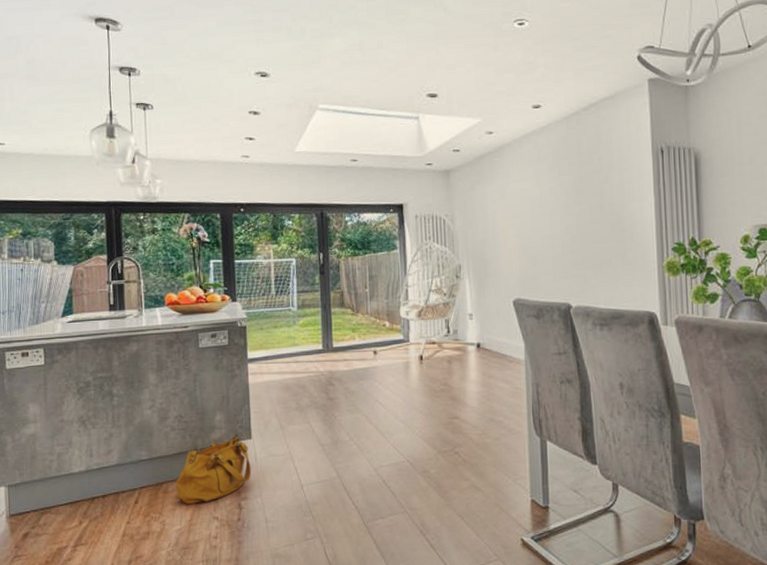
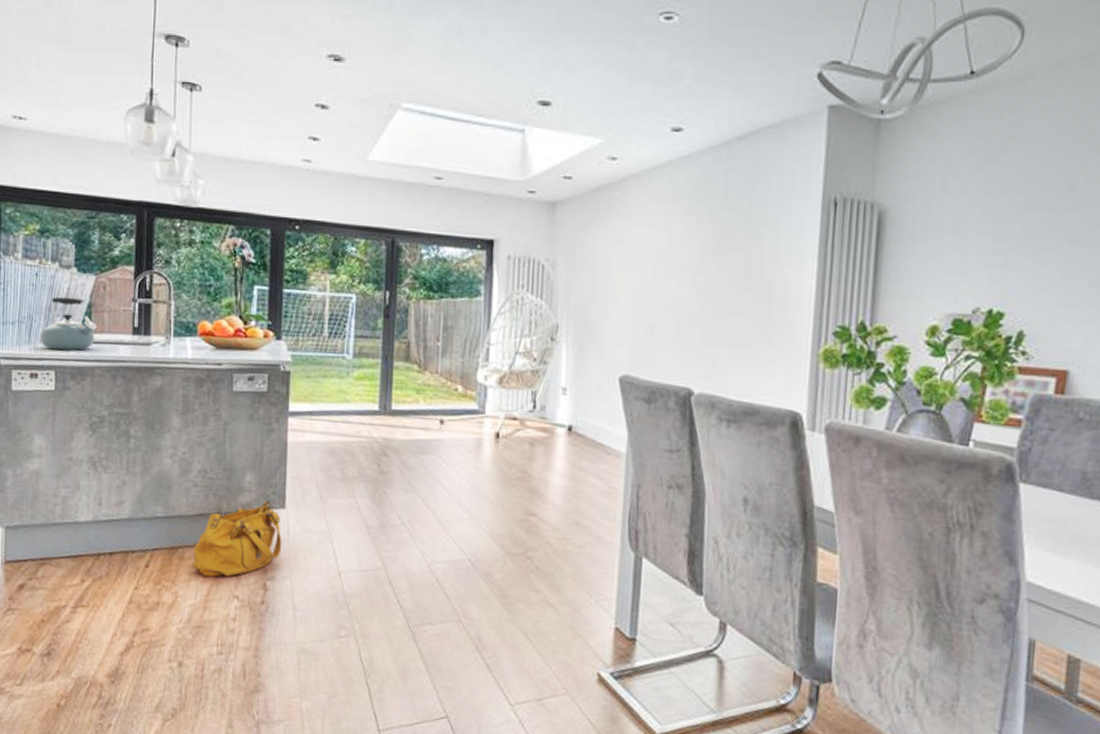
kettle: none [28,286,79,331] -> present [40,296,98,351]

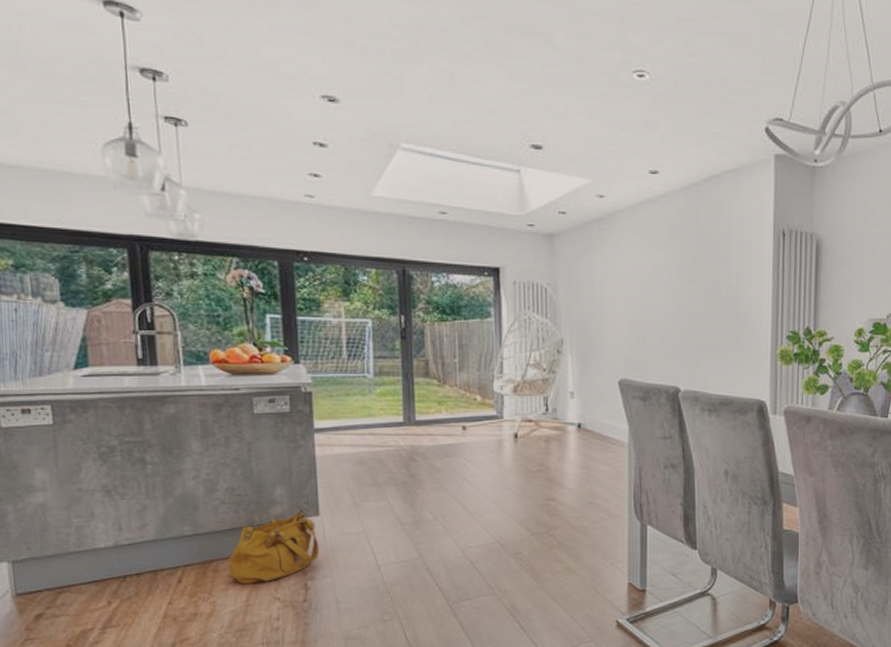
kettle: present [40,296,98,351] -> none [28,331,96,385]

